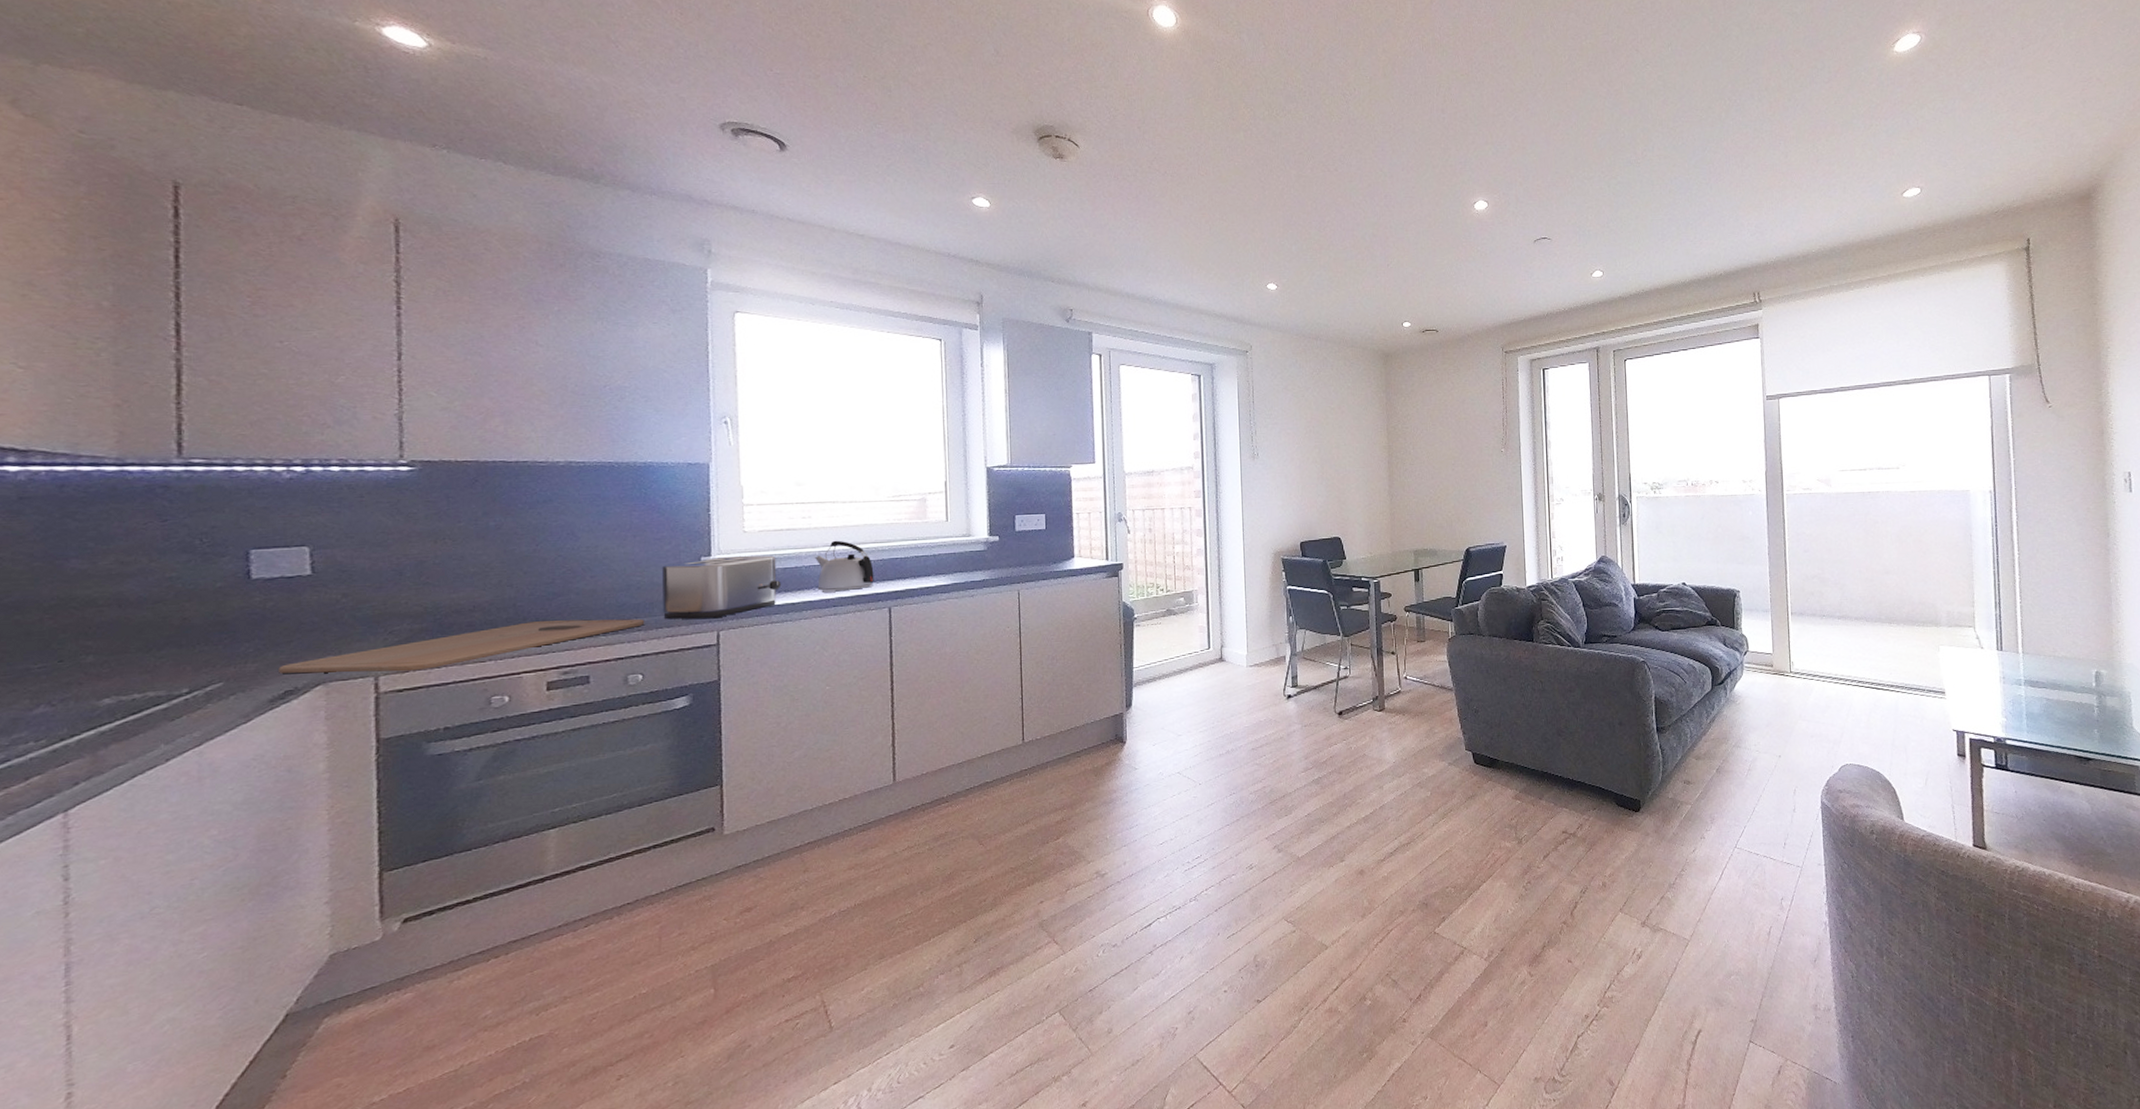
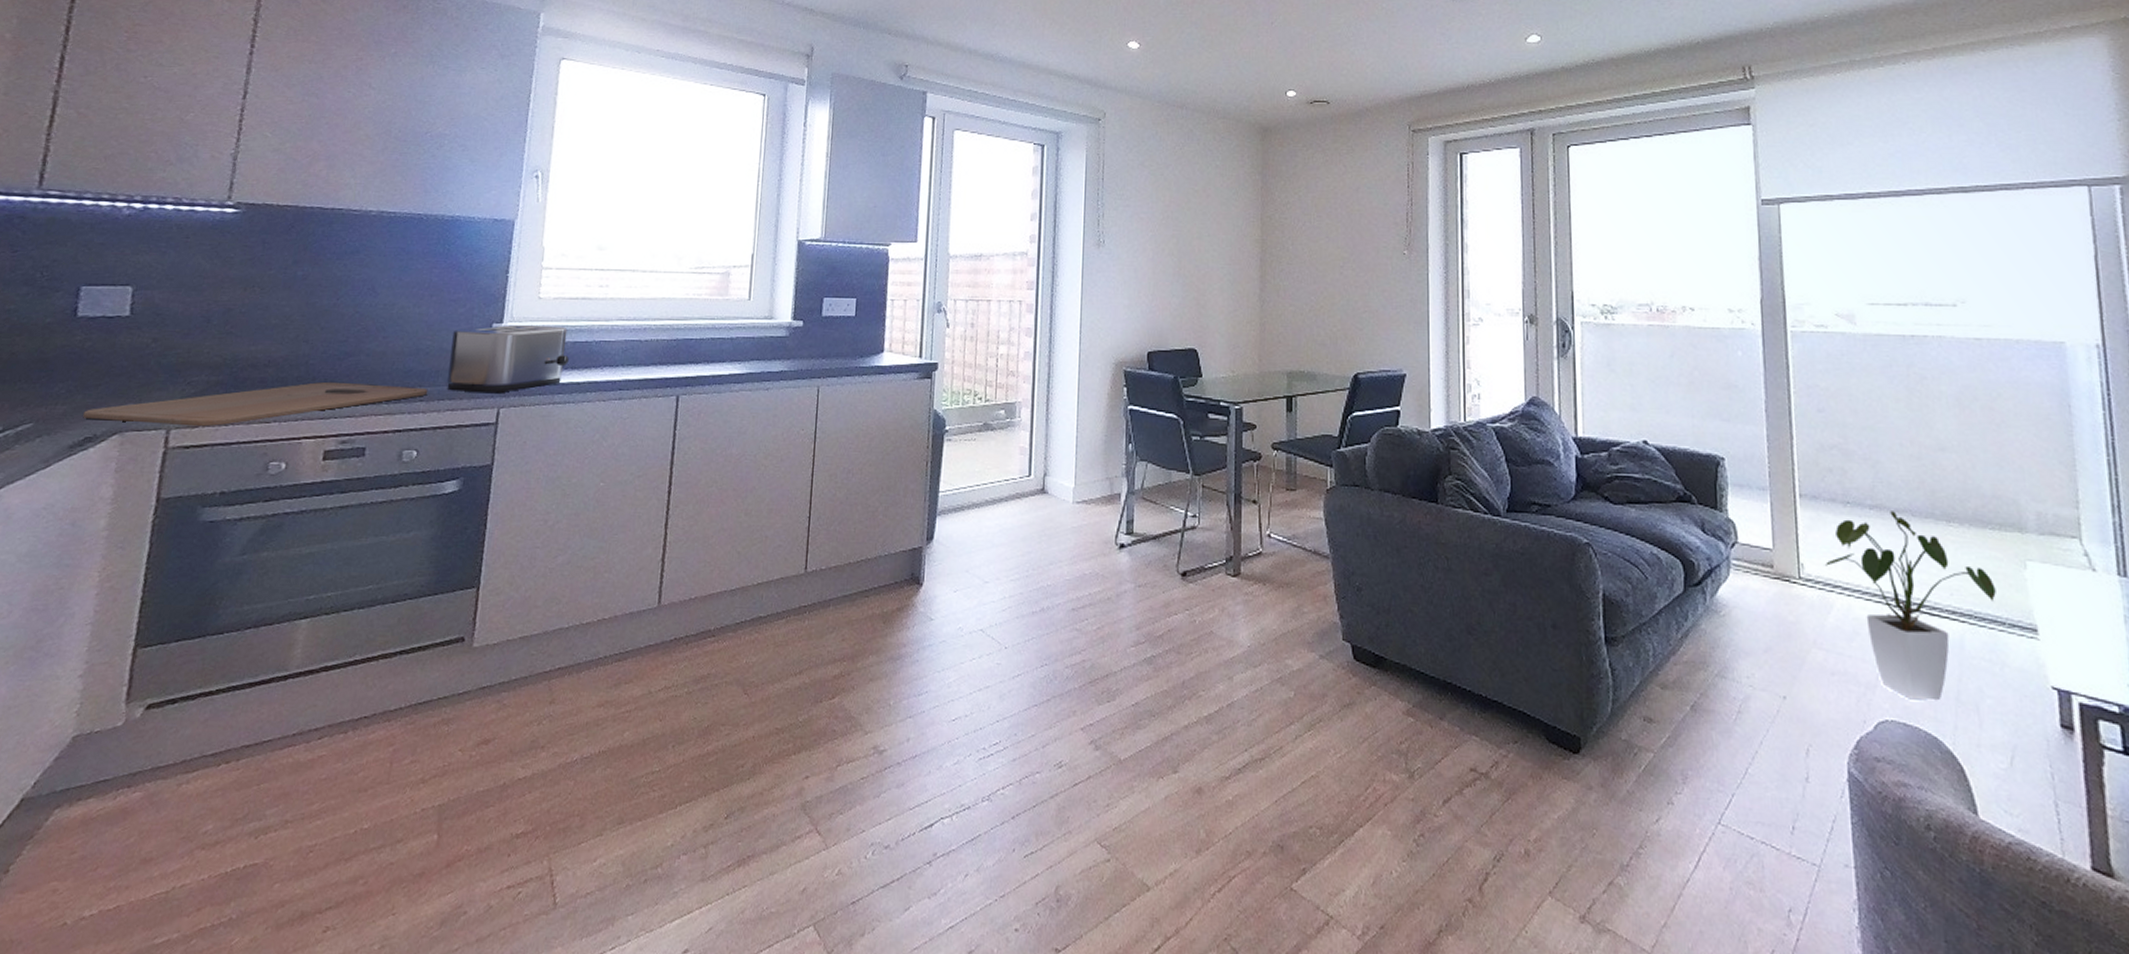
kettle: present [815,540,874,594] -> none [605,314,666,374]
house plant: none [1807,619,1920,748] -> present [1824,511,1996,701]

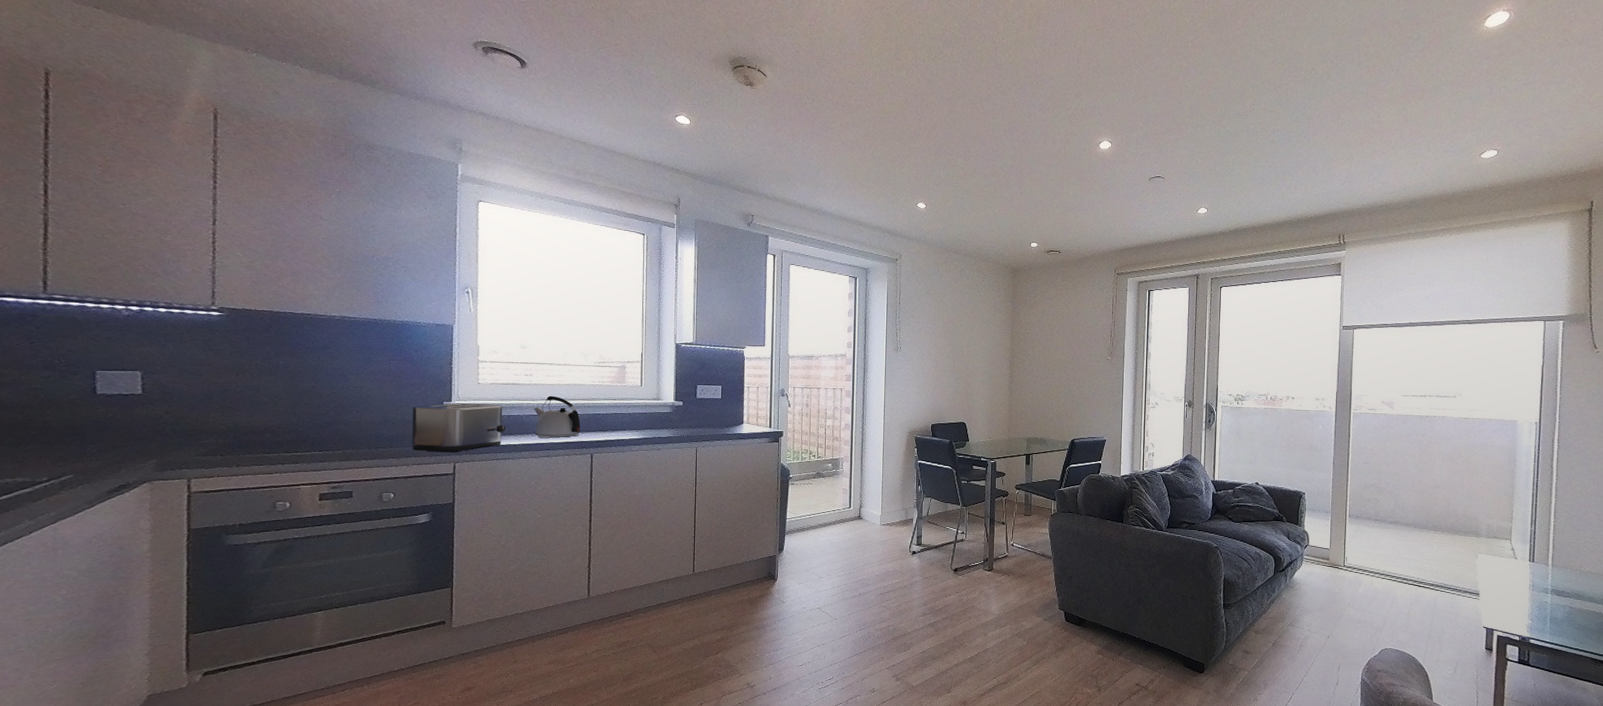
chopping board: present [83,381,428,427] -> none [115,444,397,477]
kettle: none [605,314,666,374] -> present [534,395,580,439]
house plant: present [1824,511,1996,701] -> none [1359,525,1458,637]

